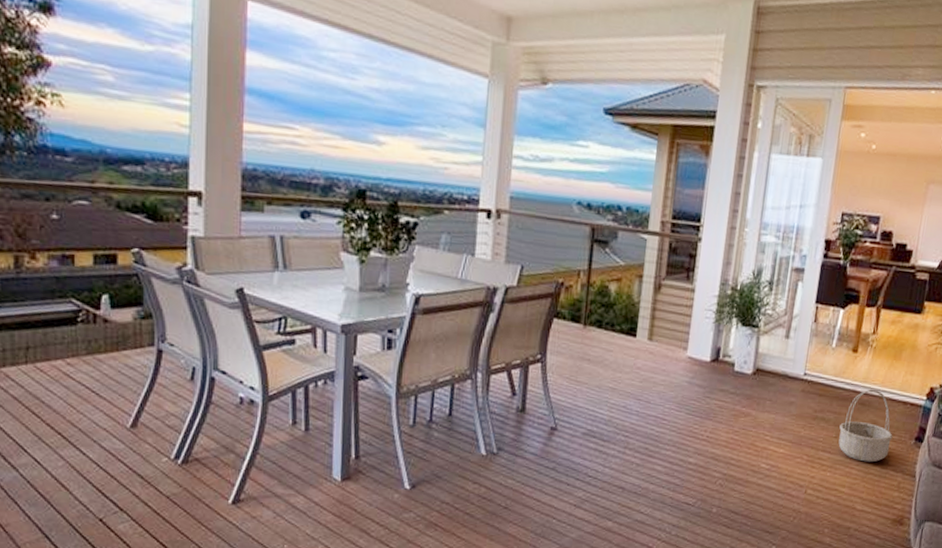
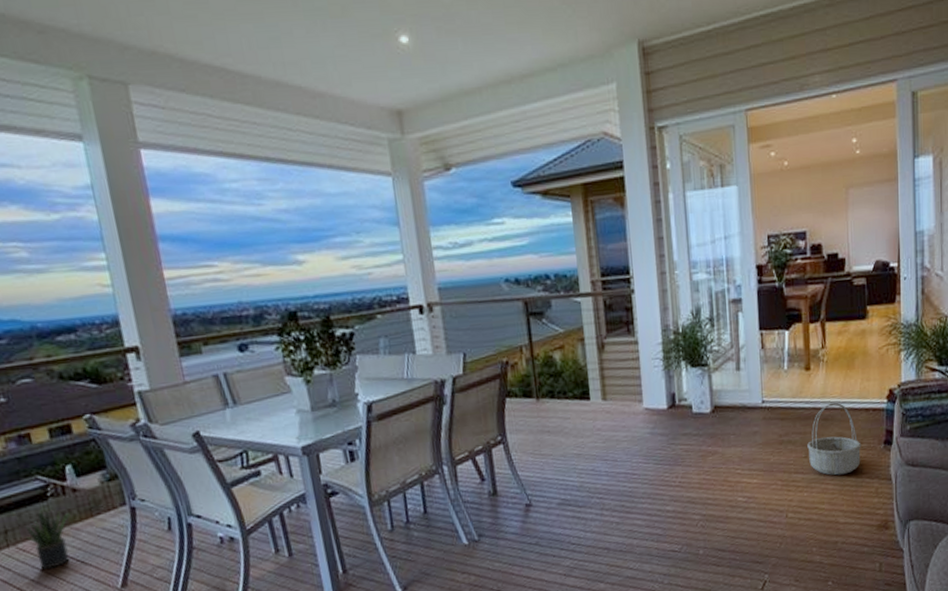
potted plant: none [47,334,96,394] -> present [25,511,71,570]

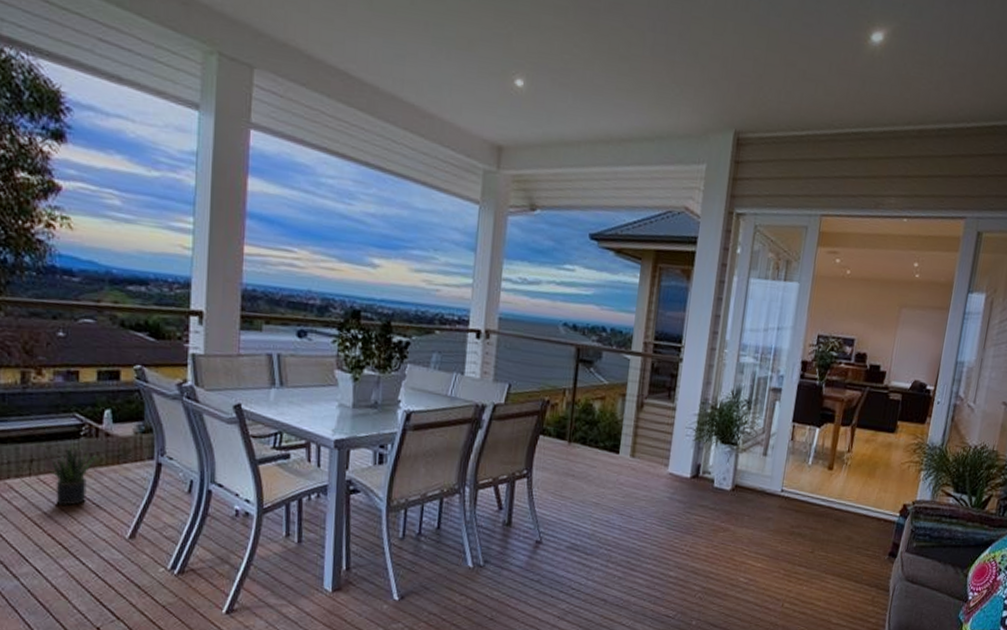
basket: present [807,402,862,476] -> none [814,505,867,577]

